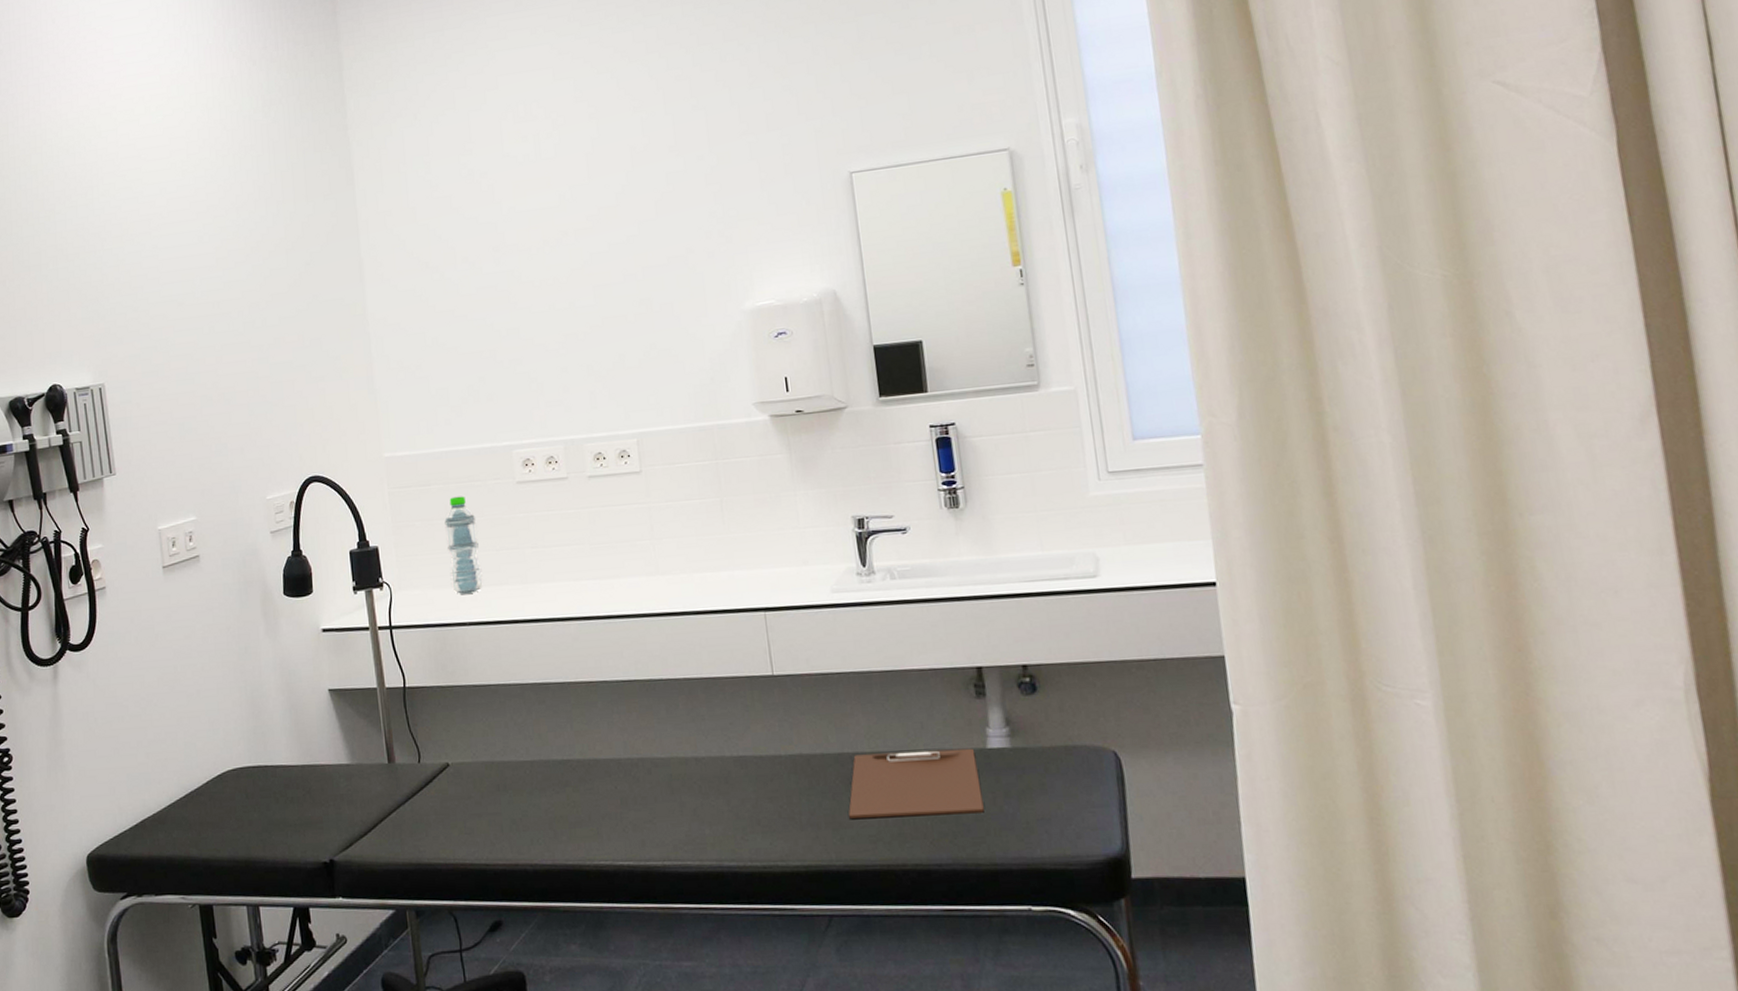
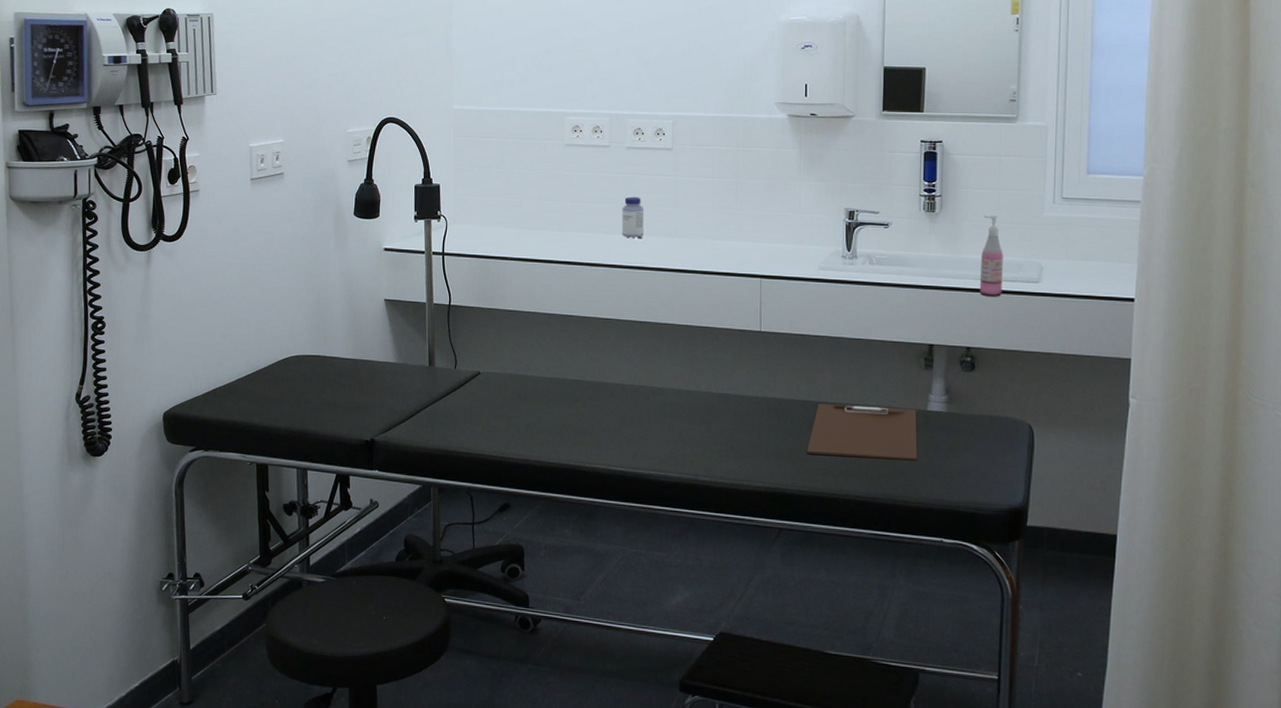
water bottle: present [444,496,483,594] -> none [499,150,527,233]
medicine bottle: none [591,533,620,584] -> present [621,197,644,240]
soap dispenser: none [1018,503,1055,602] -> present [979,215,1003,297]

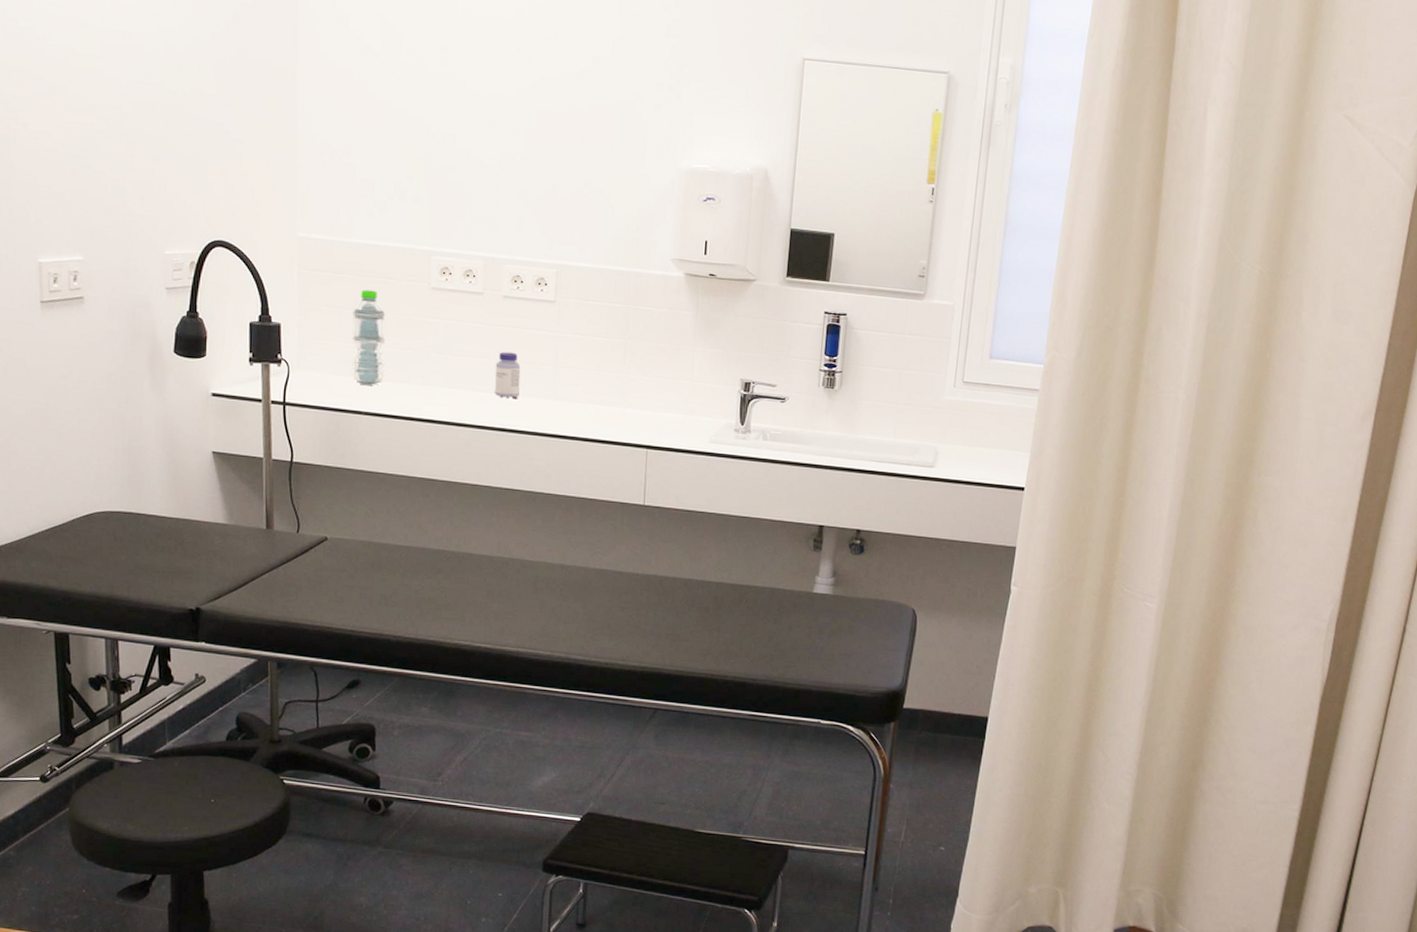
water bottle: none [499,150,527,233] -> present [351,289,386,385]
clipboard: present [807,403,918,461] -> none [687,582,803,643]
soap dispenser: present [979,215,1003,297] -> none [873,395,900,480]

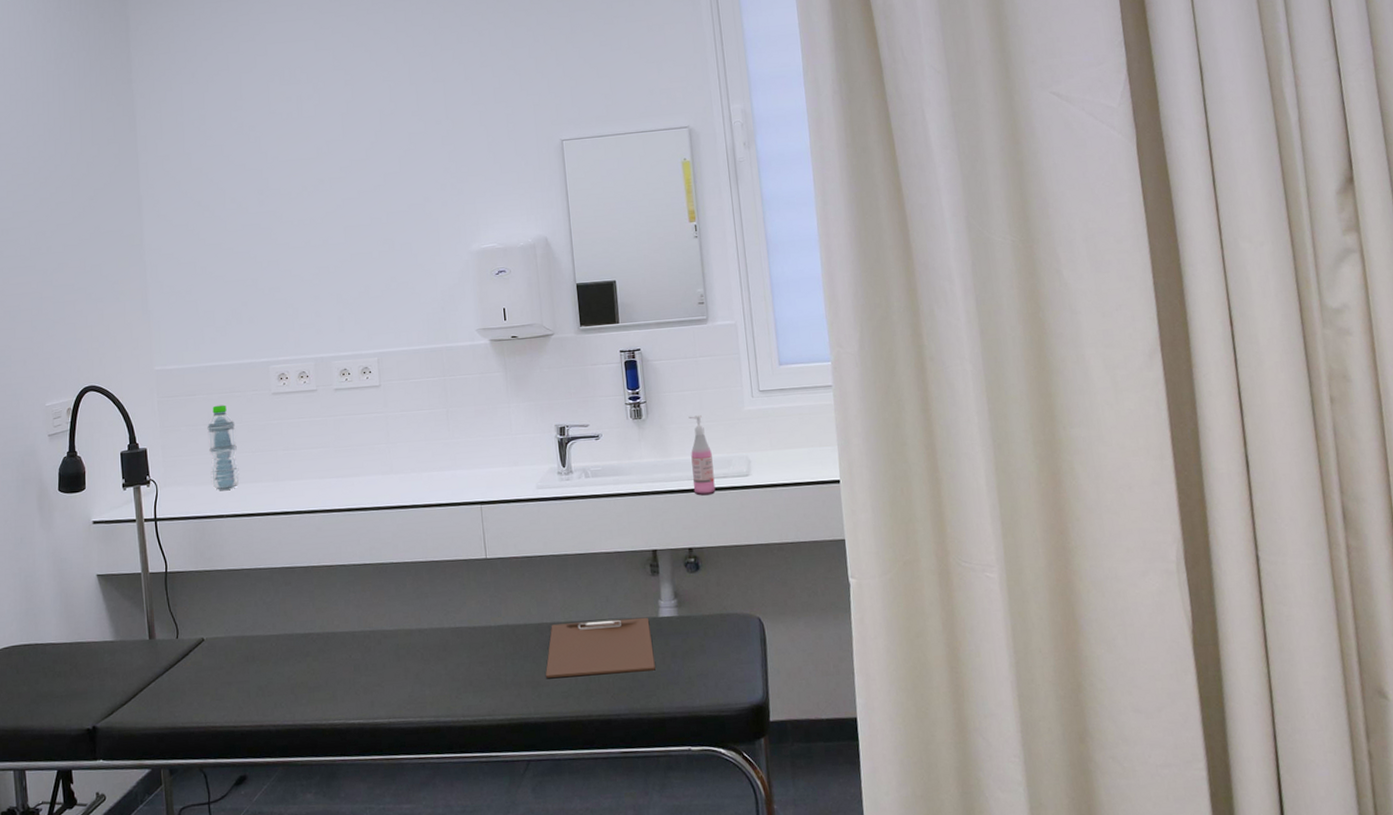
medicine bottle: present [495,352,520,400] -> none [335,438,360,482]
clipboard: none [687,582,803,643] -> present [546,617,656,678]
soap dispenser: none [873,395,900,480] -> present [688,415,716,496]

